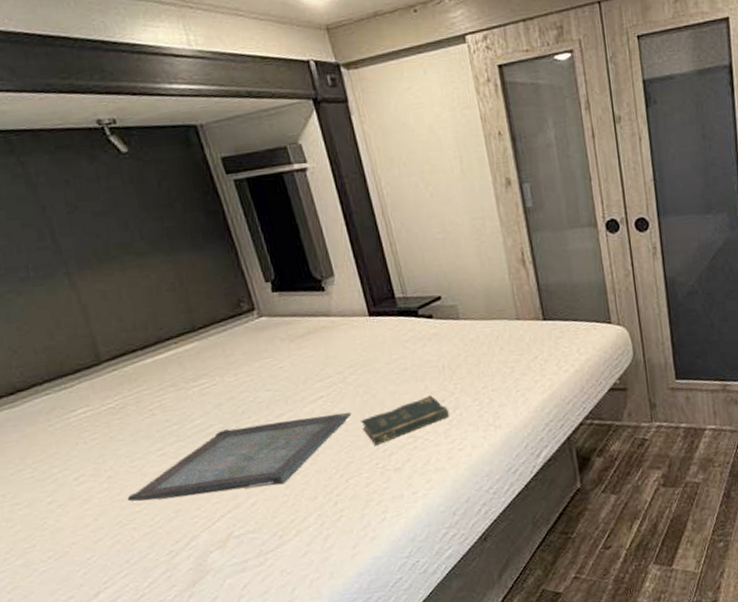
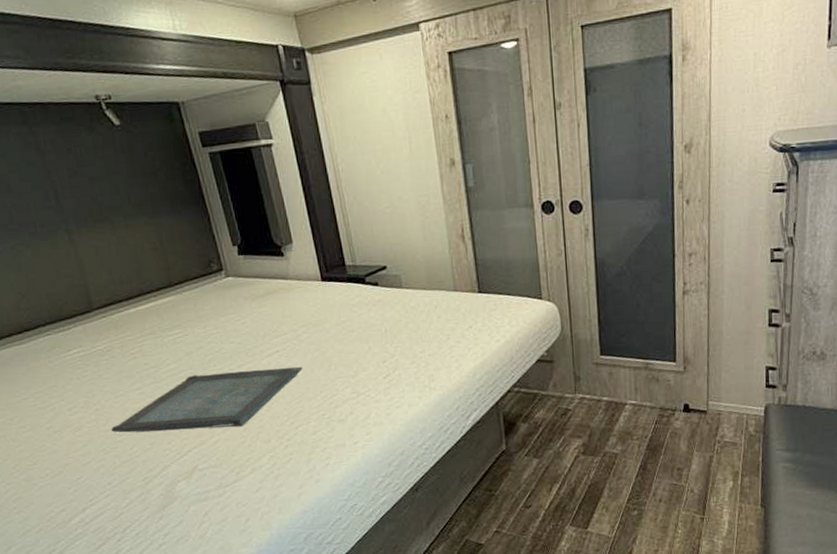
bible: present [361,395,449,445] -> none [311,356,389,398]

